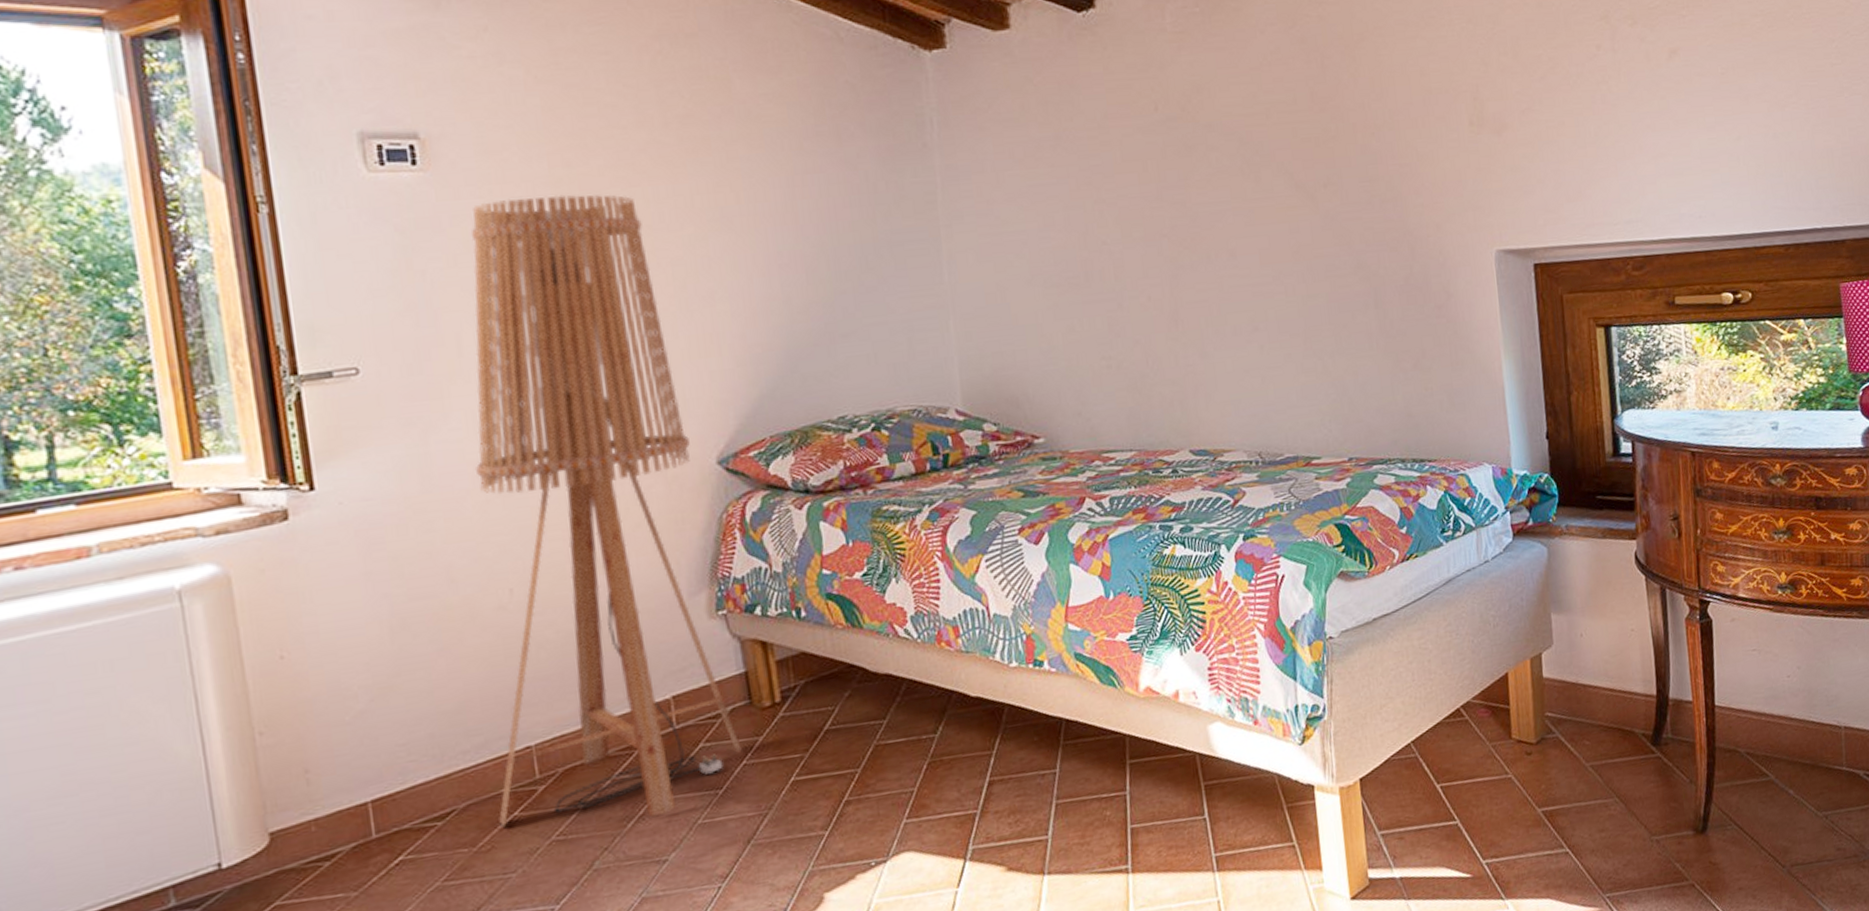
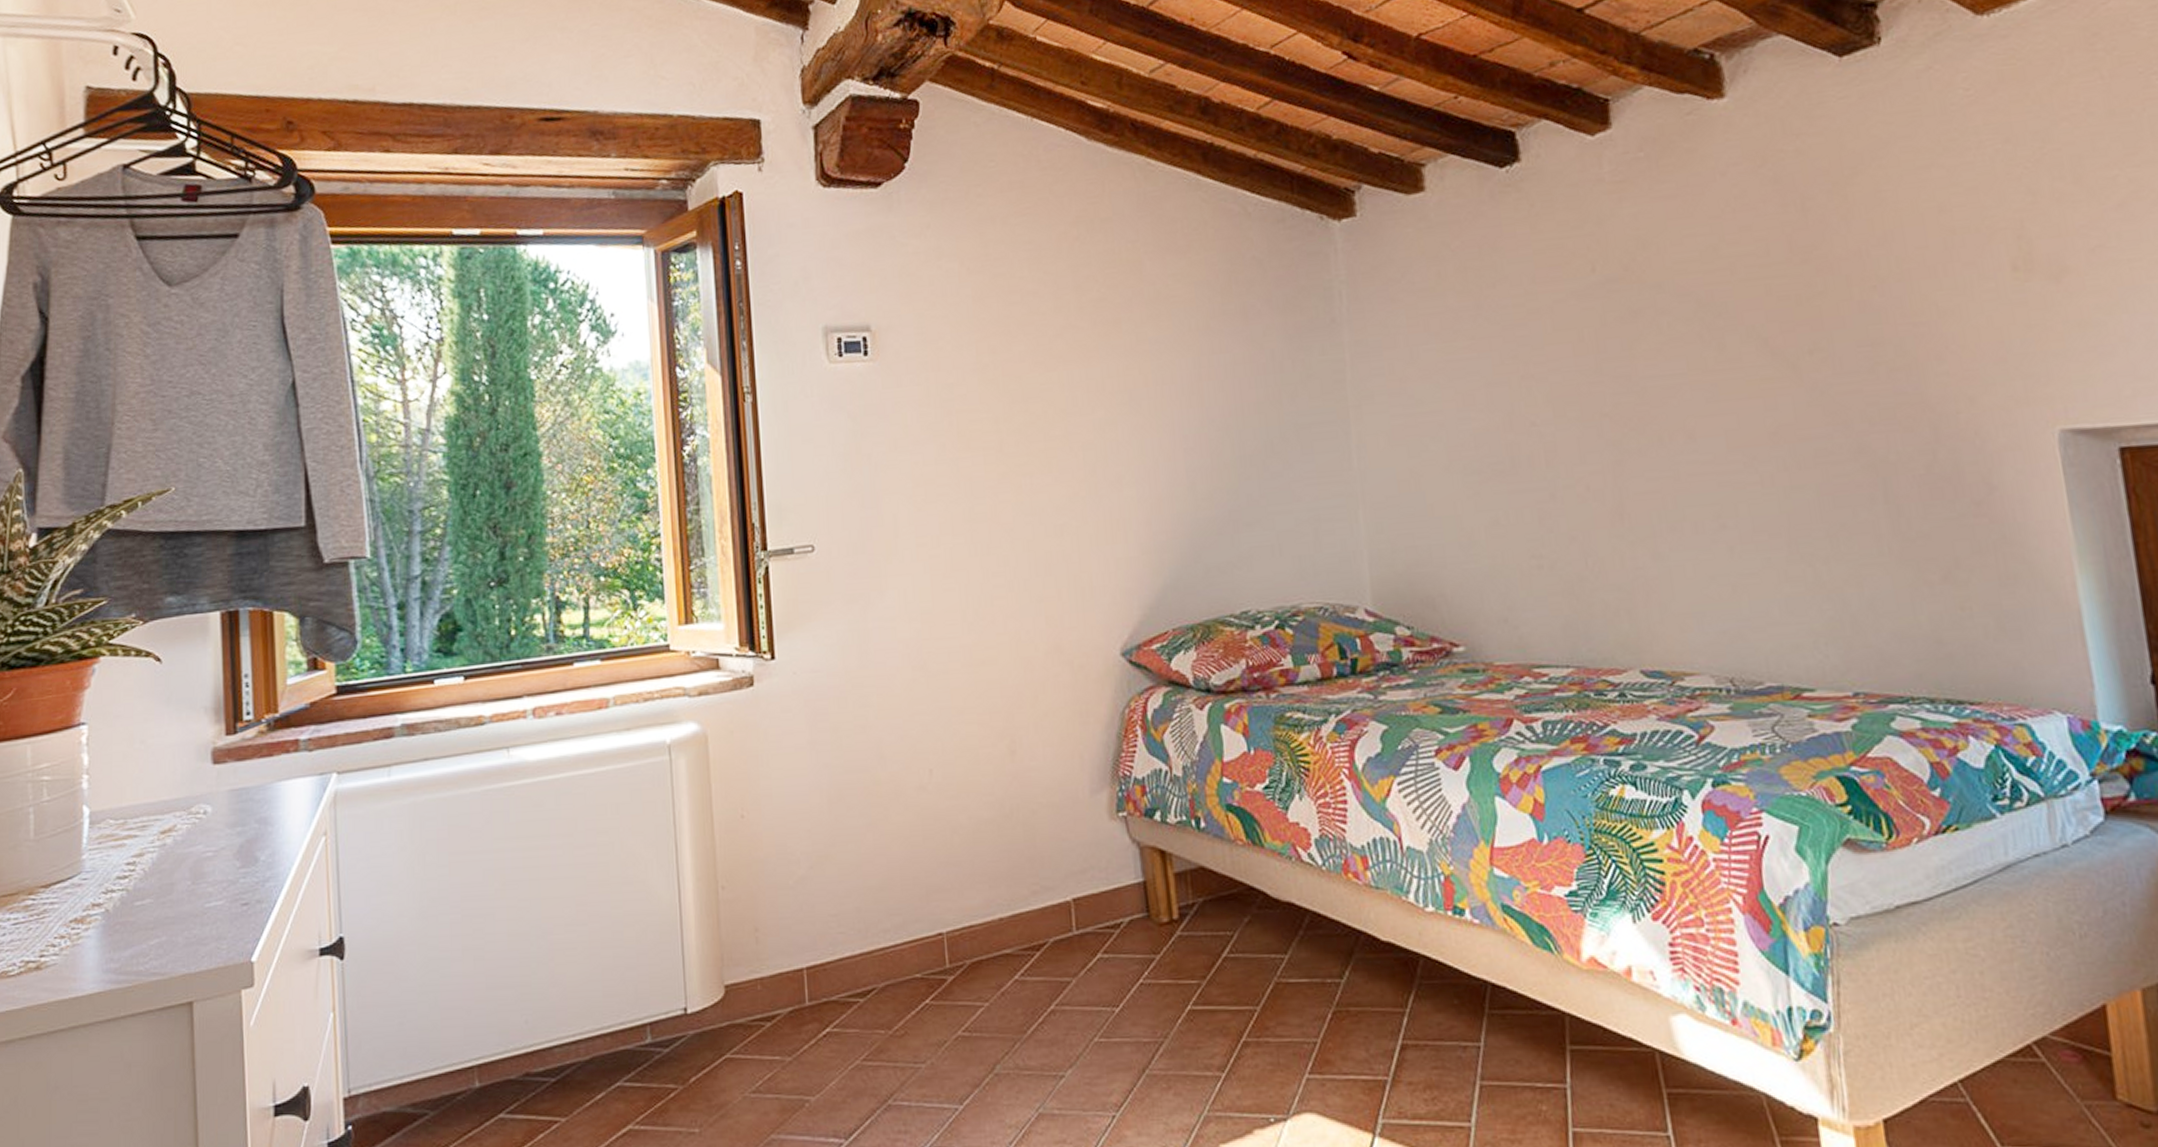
floor lamp: present [470,194,742,828] -> none [904,380,1139,1027]

